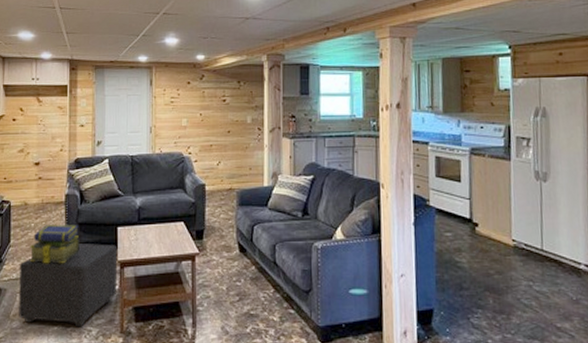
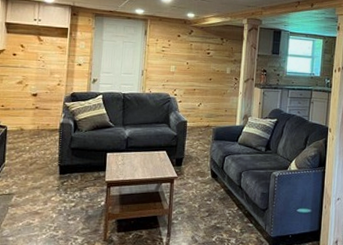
ottoman: present [19,244,118,327] -> none [9,166,106,236]
stack of books: present [29,225,80,264] -> none [22,149,71,182]

